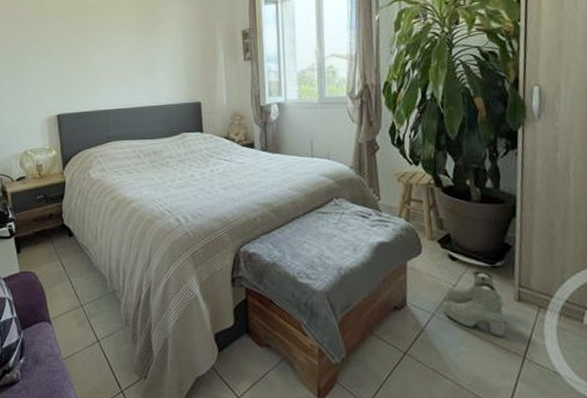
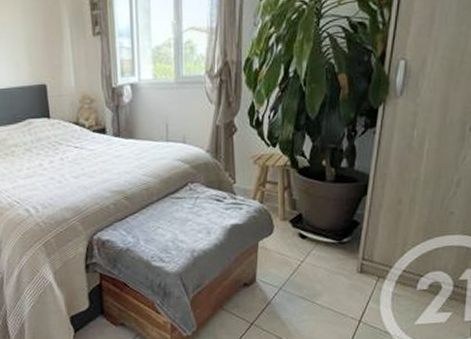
boots: present [444,270,506,337] -> none [291,246,347,305]

